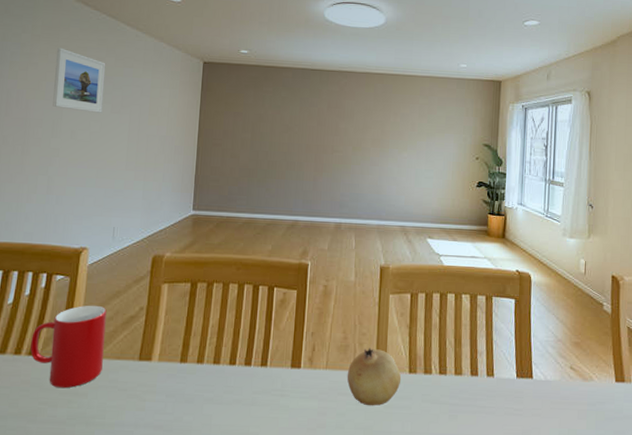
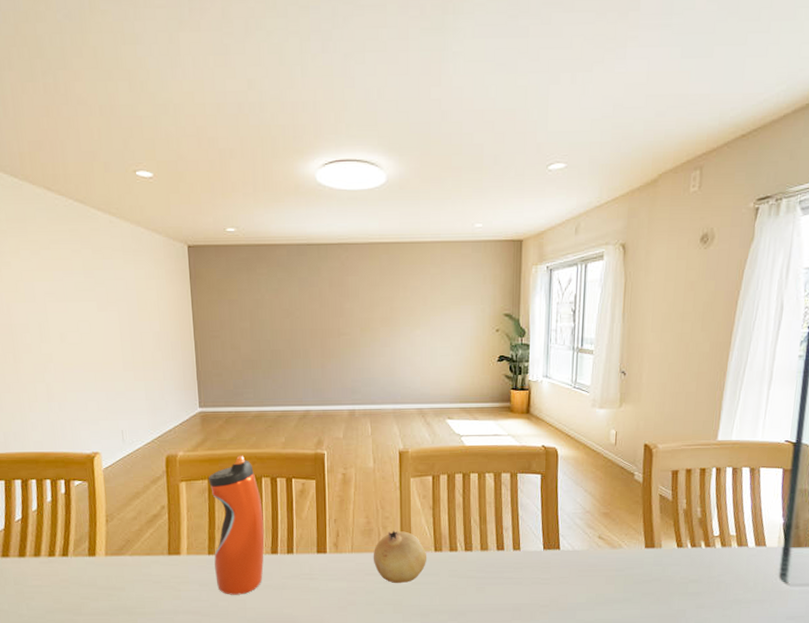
cup: present [30,305,107,389] -> none [61,507,135,584]
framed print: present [52,47,106,113] -> none [28,242,89,312]
water bottle: none [184,260,242,409] -> present [209,455,265,595]

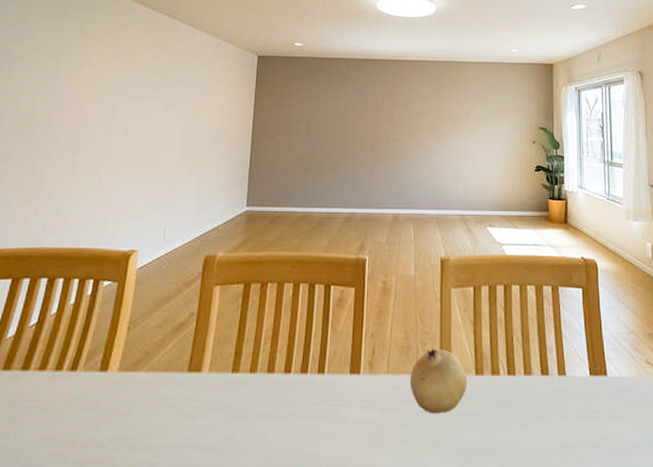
water bottle: present [209,455,265,595] -> none [236,258,297,425]

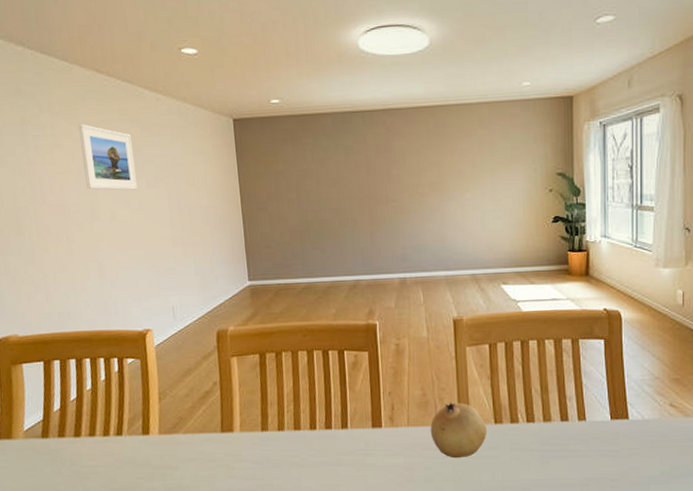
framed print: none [107,47,162,110] -> present [78,123,138,190]

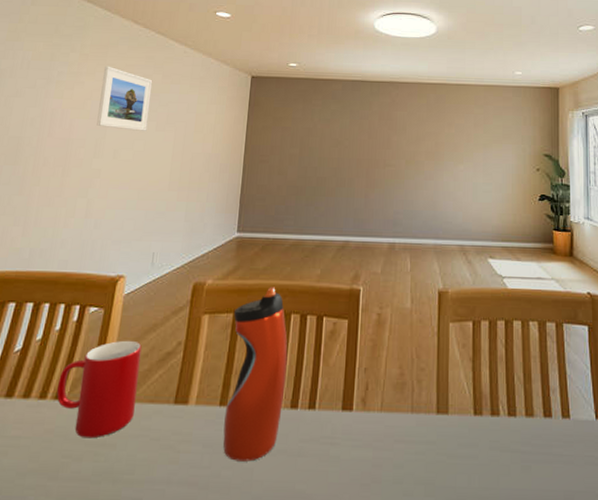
cup: none [116,384,188,464] -> present [57,340,142,439]
water bottle: none [260,328,318,473] -> present [223,287,288,462]
fruit: present [430,402,487,459] -> none [404,385,466,456]

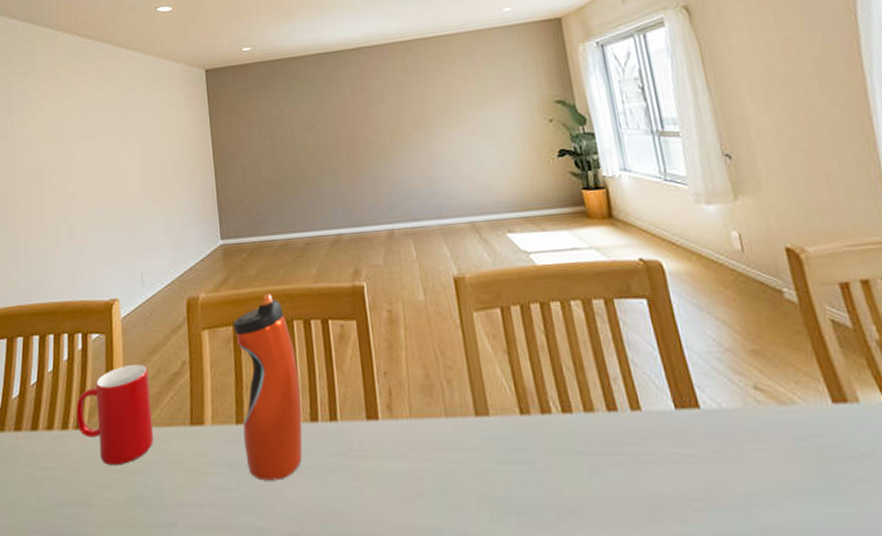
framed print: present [96,66,153,131] -> none [59,85,111,150]

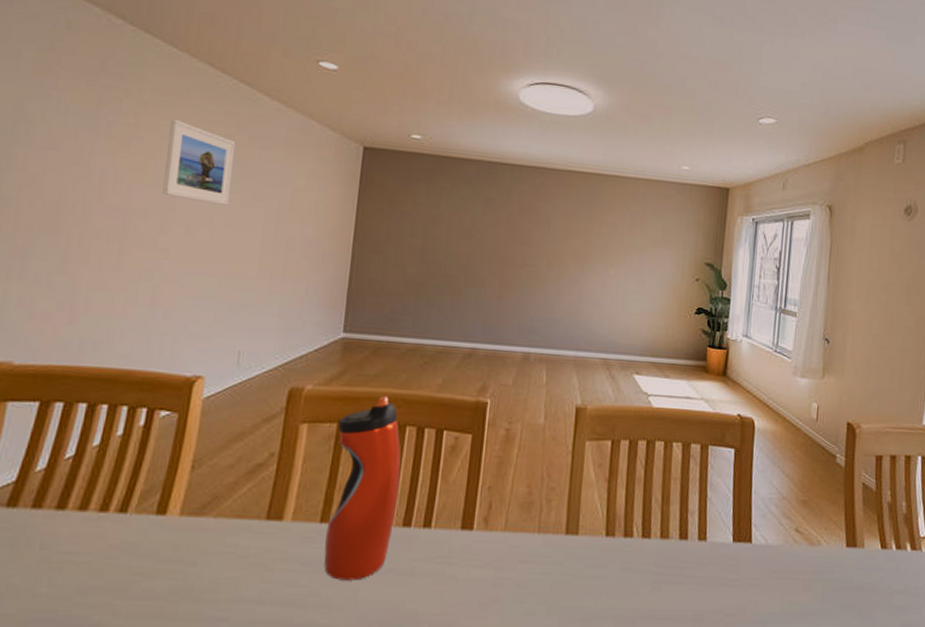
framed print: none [59,85,111,150] -> present [162,118,236,205]
cup: present [76,364,153,466] -> none [121,449,226,555]

